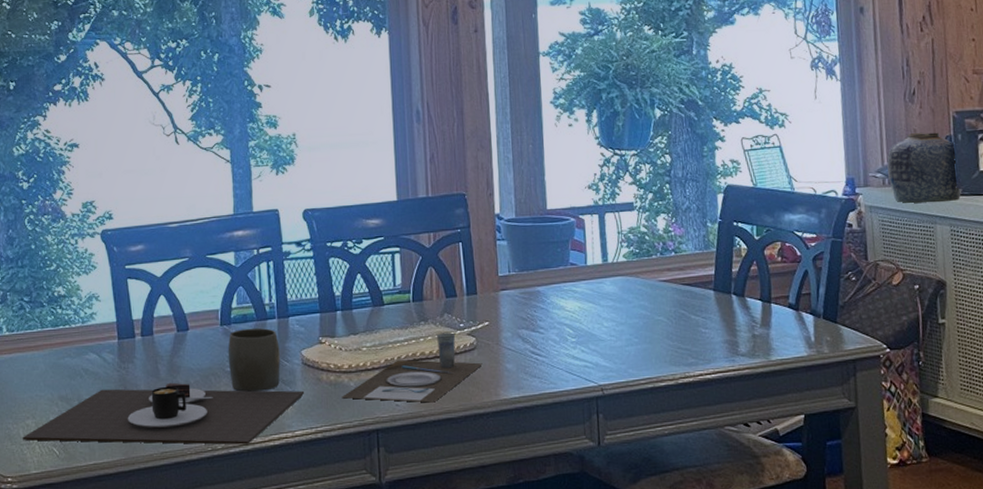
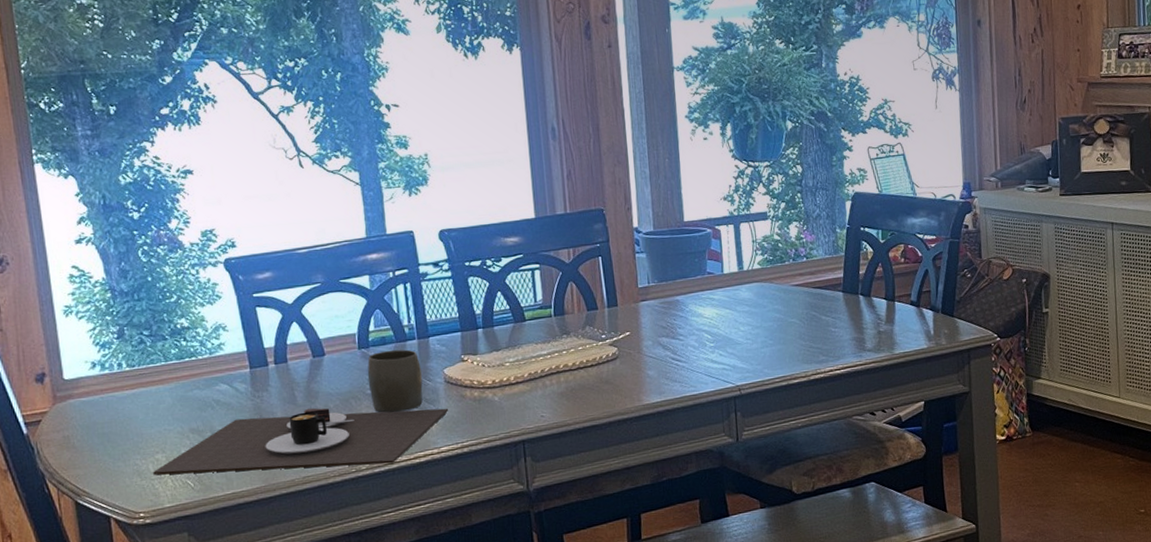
place setting: present [341,332,483,403] -> none [486,344,625,413]
decorative jar: present [887,132,963,204] -> none [1000,137,1067,204]

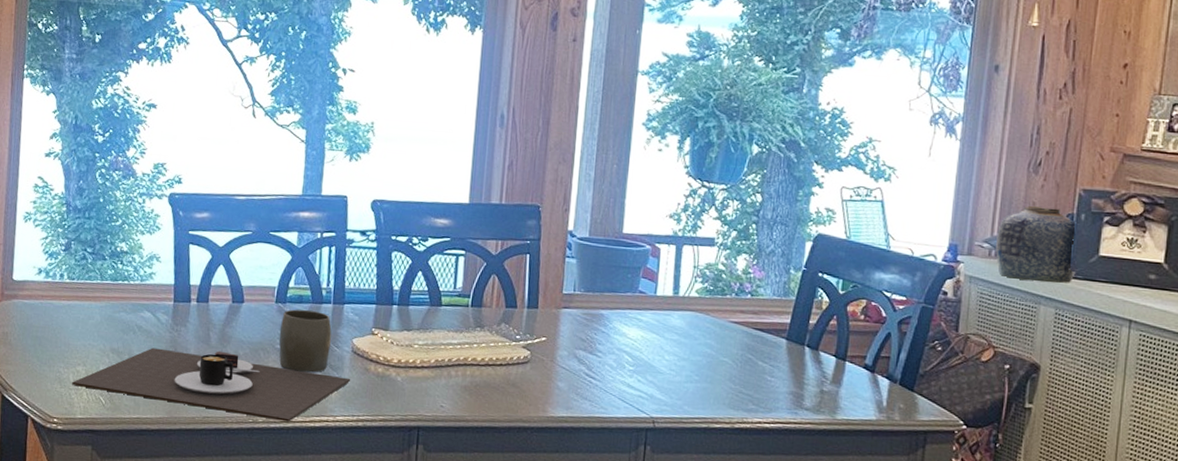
decorative jar: none [1000,137,1067,204] -> present [995,205,1078,284]

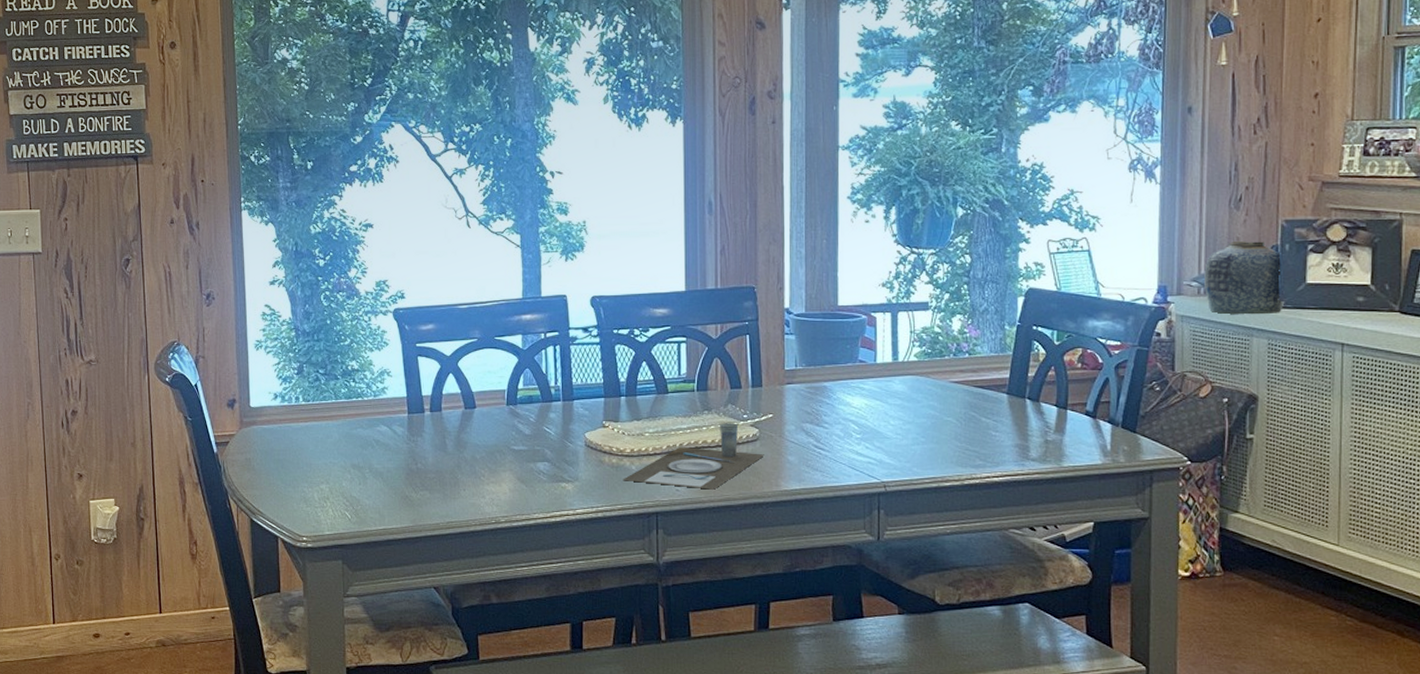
place setting: present [72,347,351,422] -> none [317,457,587,519]
mug: present [278,309,332,373] -> none [513,410,564,470]
place setting: none [387,341,534,409] -> present [623,423,764,490]

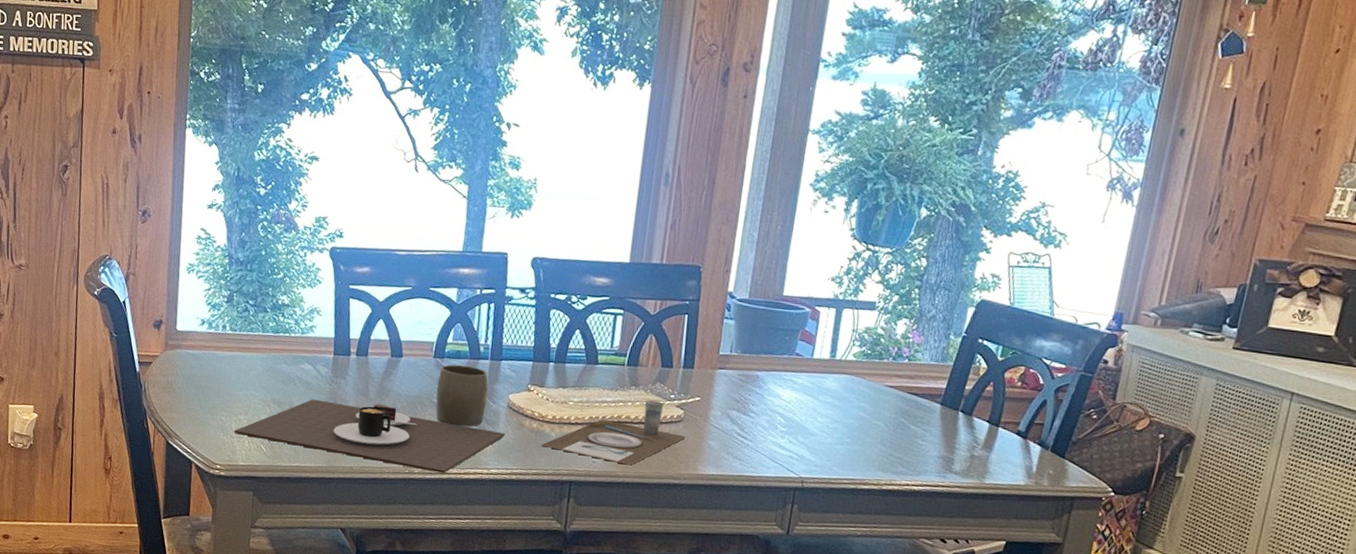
place setting: none [317,457,587,519] -> present [234,399,506,473]
mug: none [513,410,564,470] -> present [436,364,489,427]
decorative jar: present [1204,240,1286,315] -> none [1161,274,1250,355]

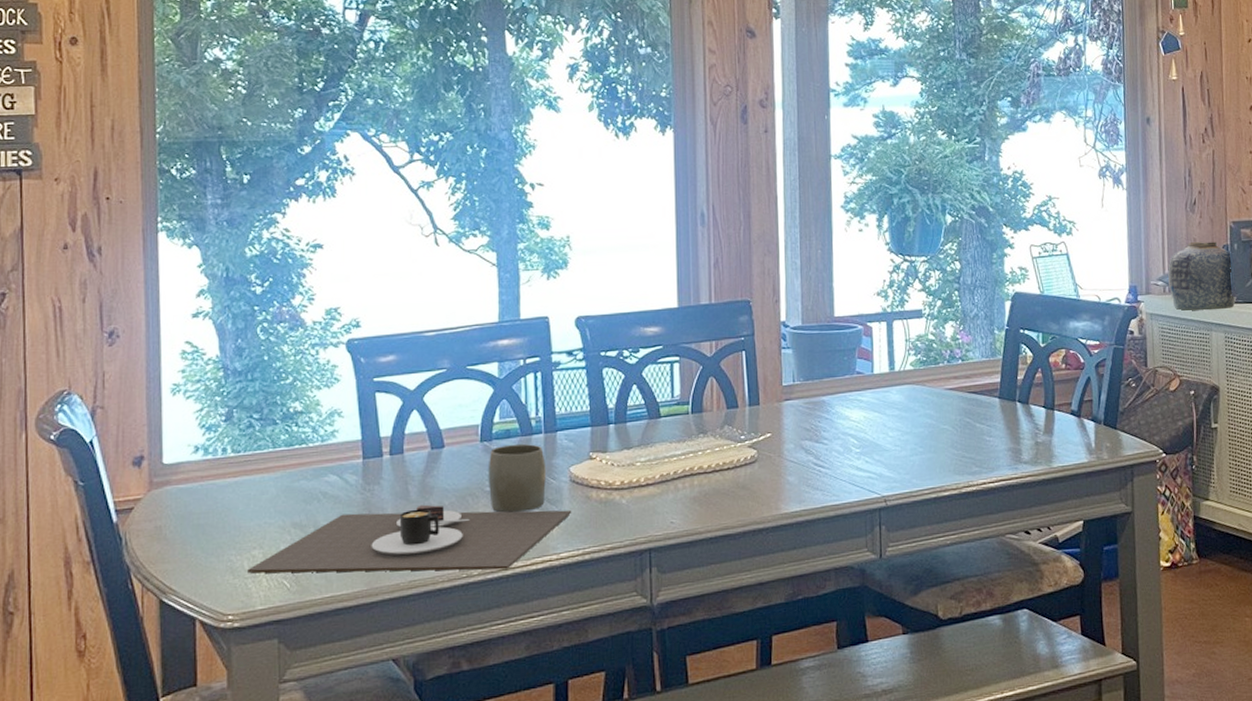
place setting: present [541,400,686,466] -> none [612,445,763,519]
decorative jar: none [1161,274,1250,355] -> present [1168,241,1238,311]

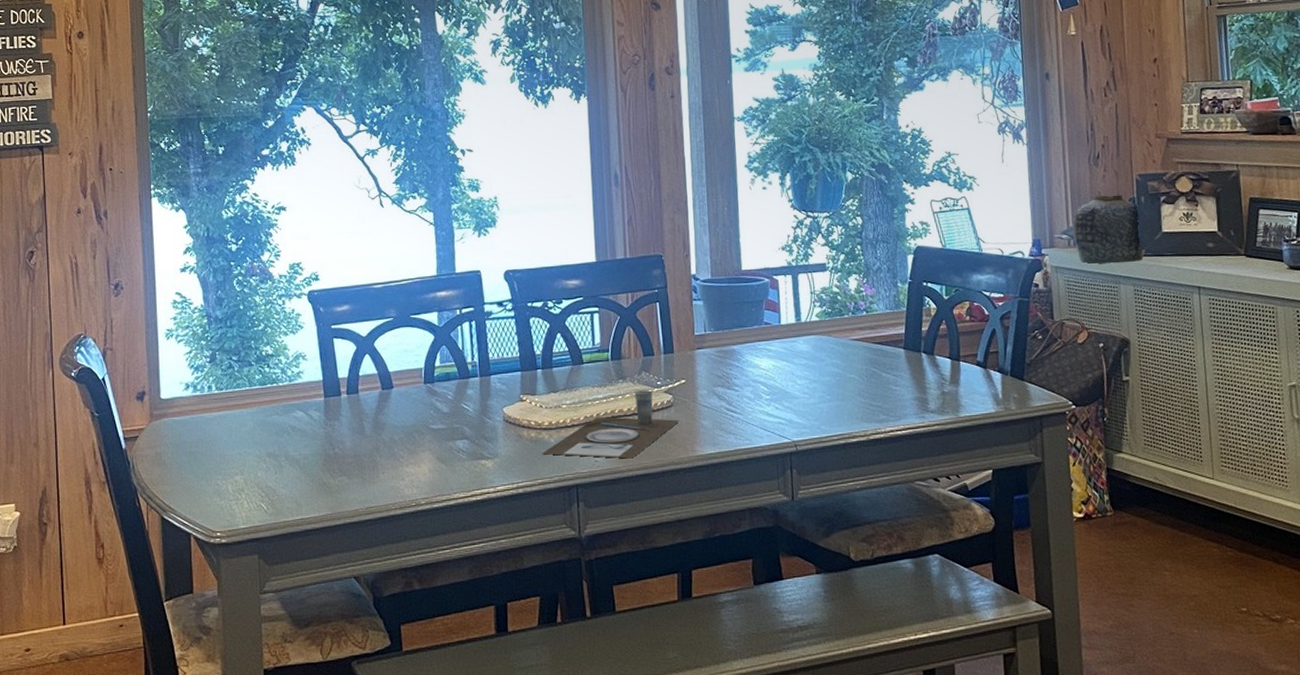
place setting: present [247,504,572,574] -> none [231,439,506,500]
mug: present [488,444,546,513] -> none [431,386,483,448]
place setting: none [612,445,763,519] -> present [542,390,679,459]

